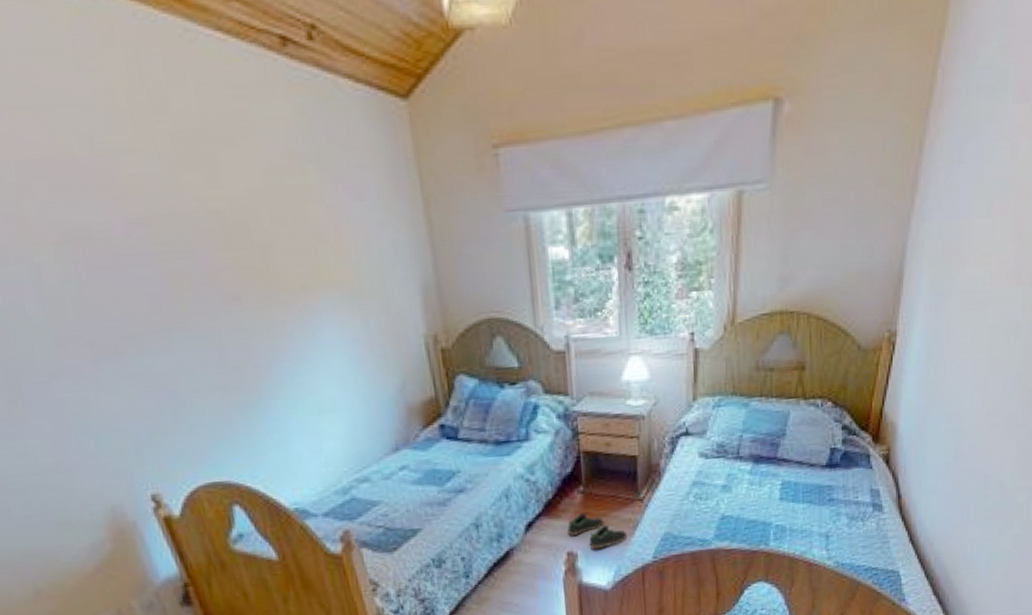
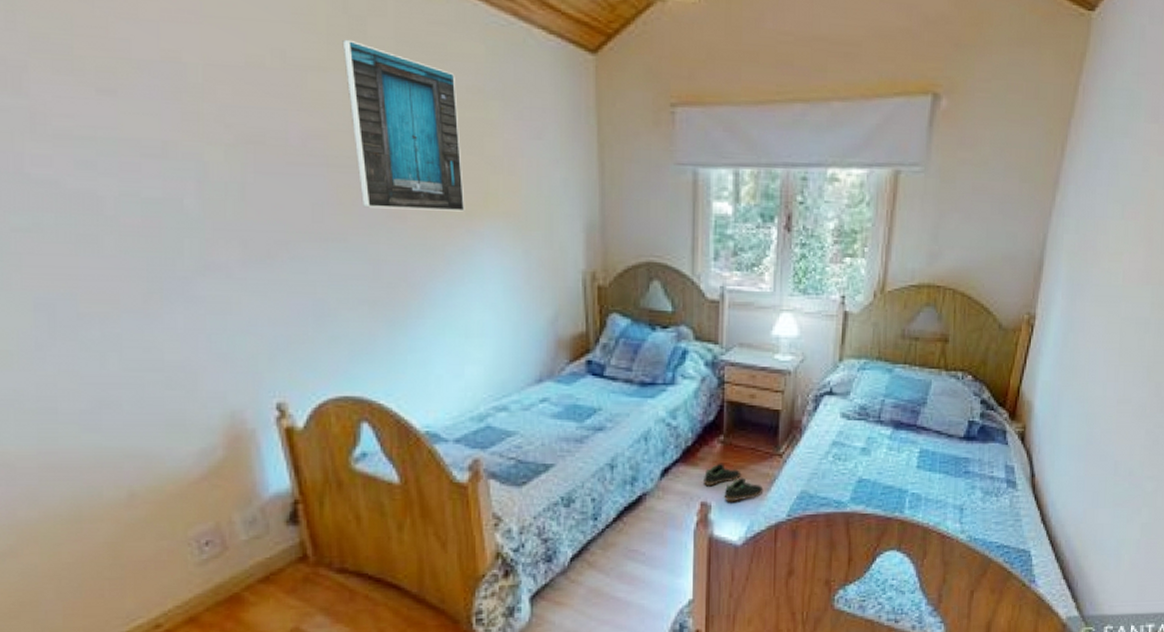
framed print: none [146,115,299,293] -> present [342,39,465,212]

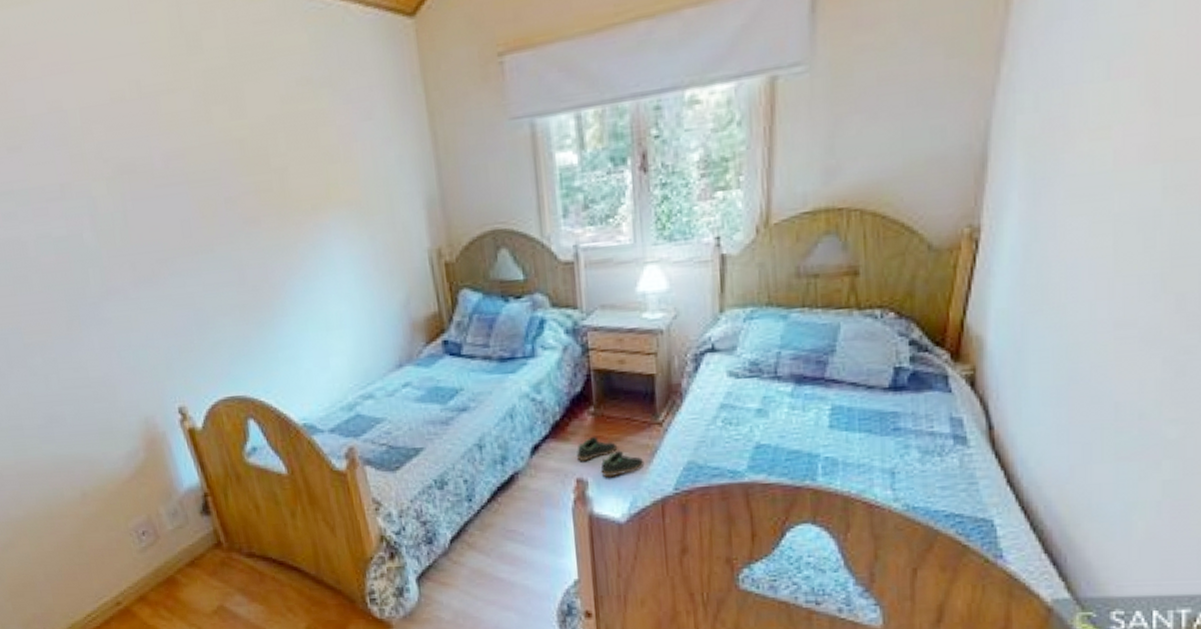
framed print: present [342,39,465,212] -> none [183,57,311,217]

